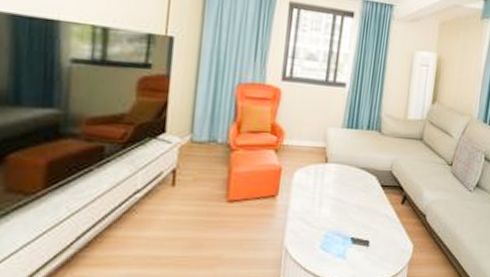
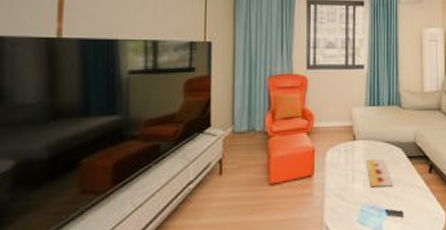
painting: none [335,185,362,214] -> present [366,159,393,188]

